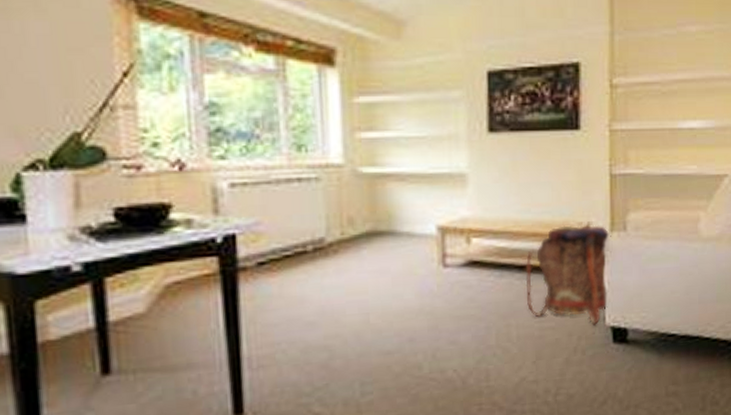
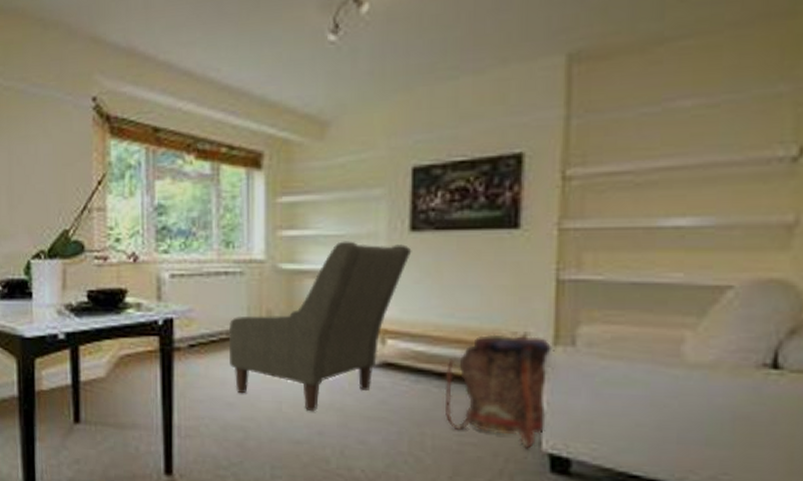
chair: none [305,142,491,320] -> present [228,241,412,412]

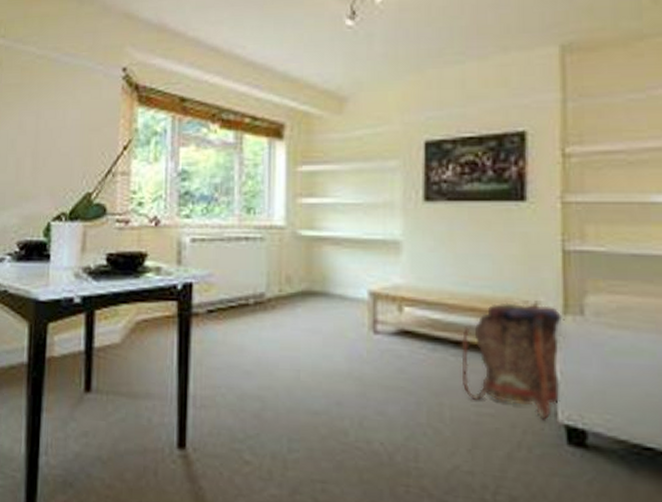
chair: present [228,241,412,412] -> none [247,209,426,381]

